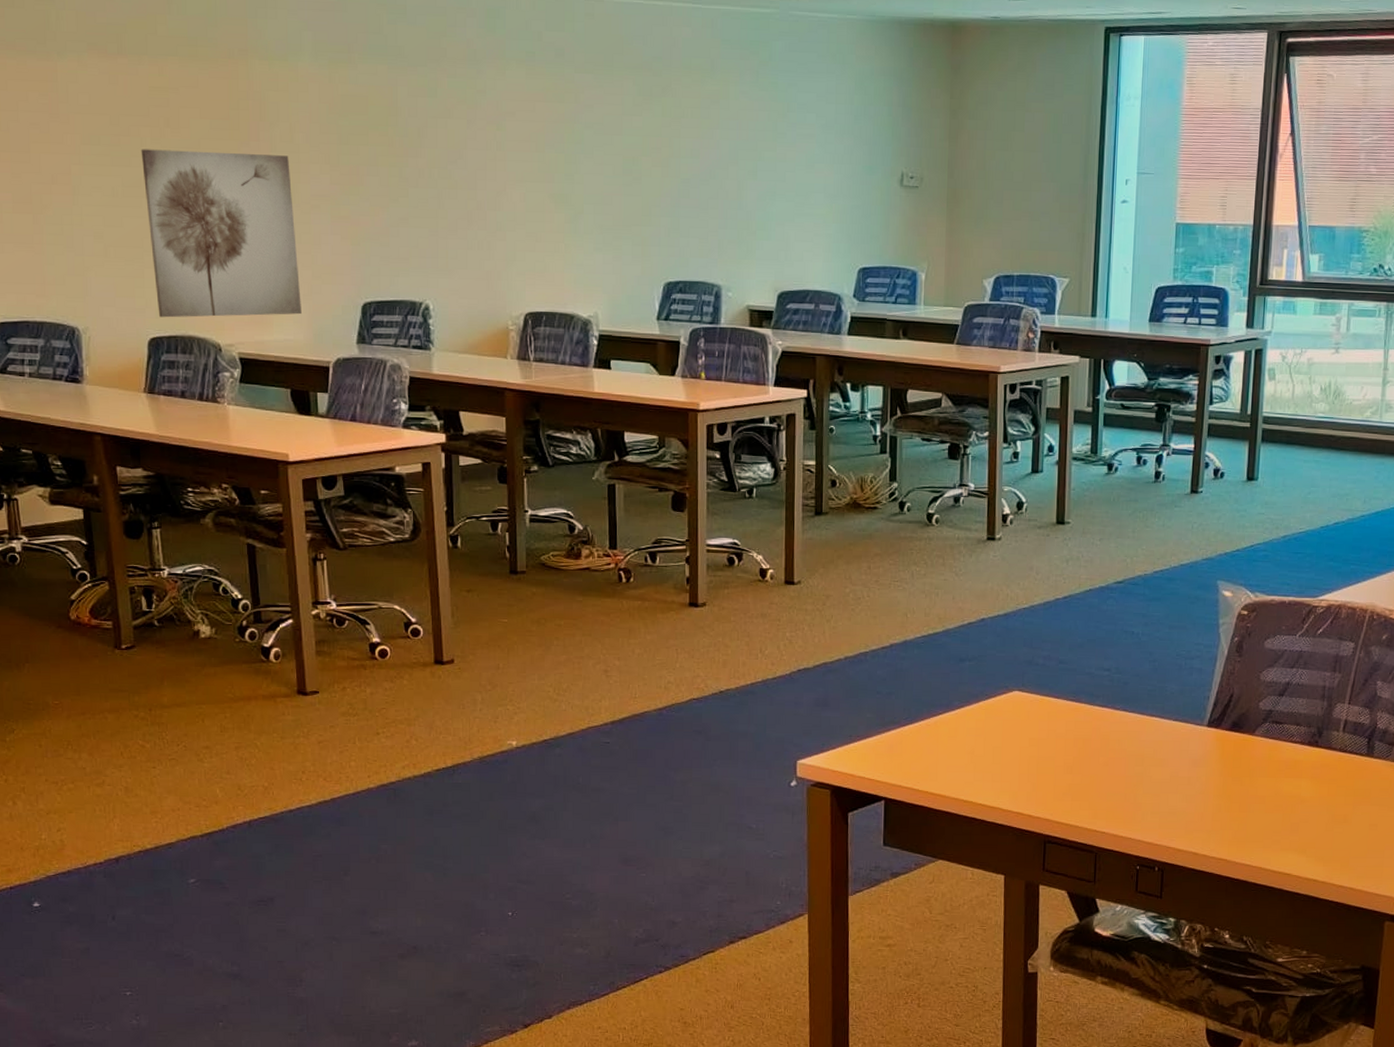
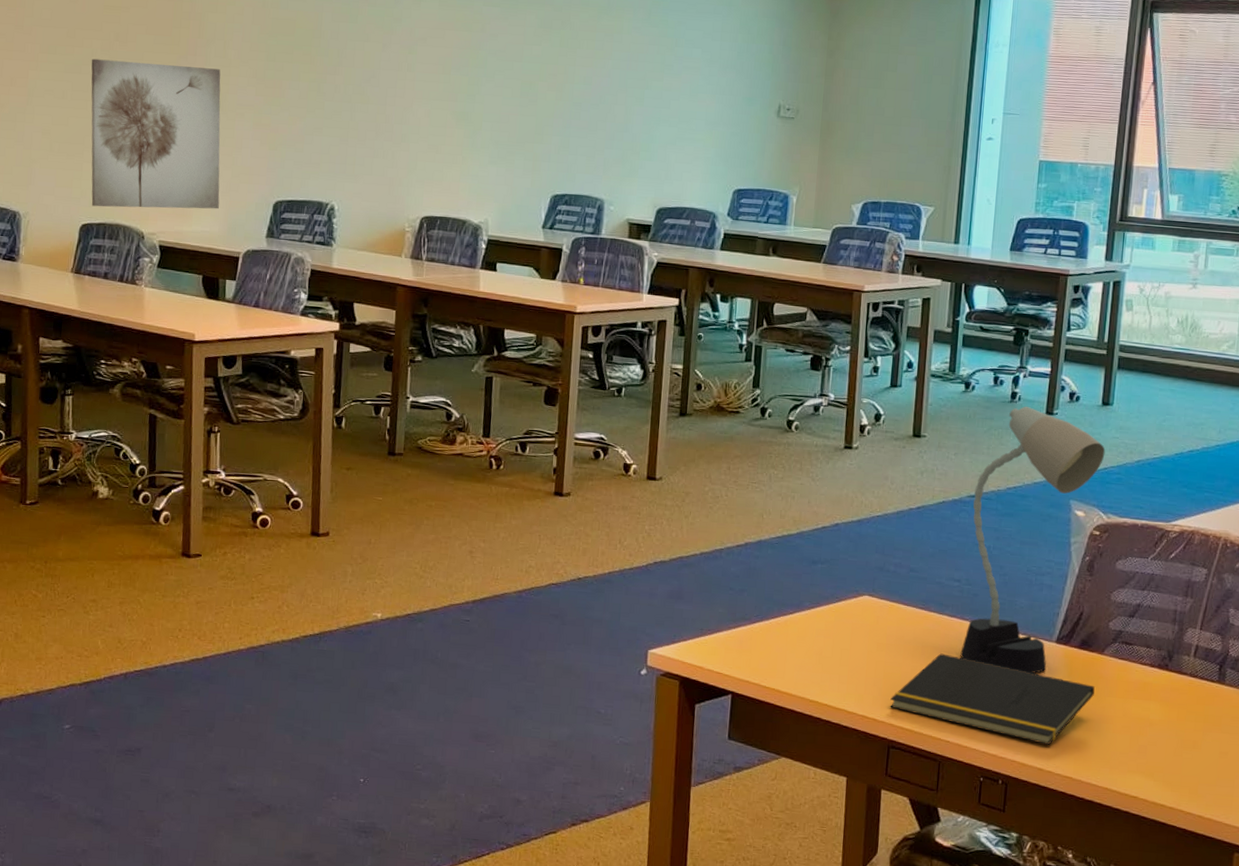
notepad: none [1044,745,1247,829] -> present [890,653,1095,745]
desk lamp: none [1112,486,1251,759] -> present [960,407,1106,674]

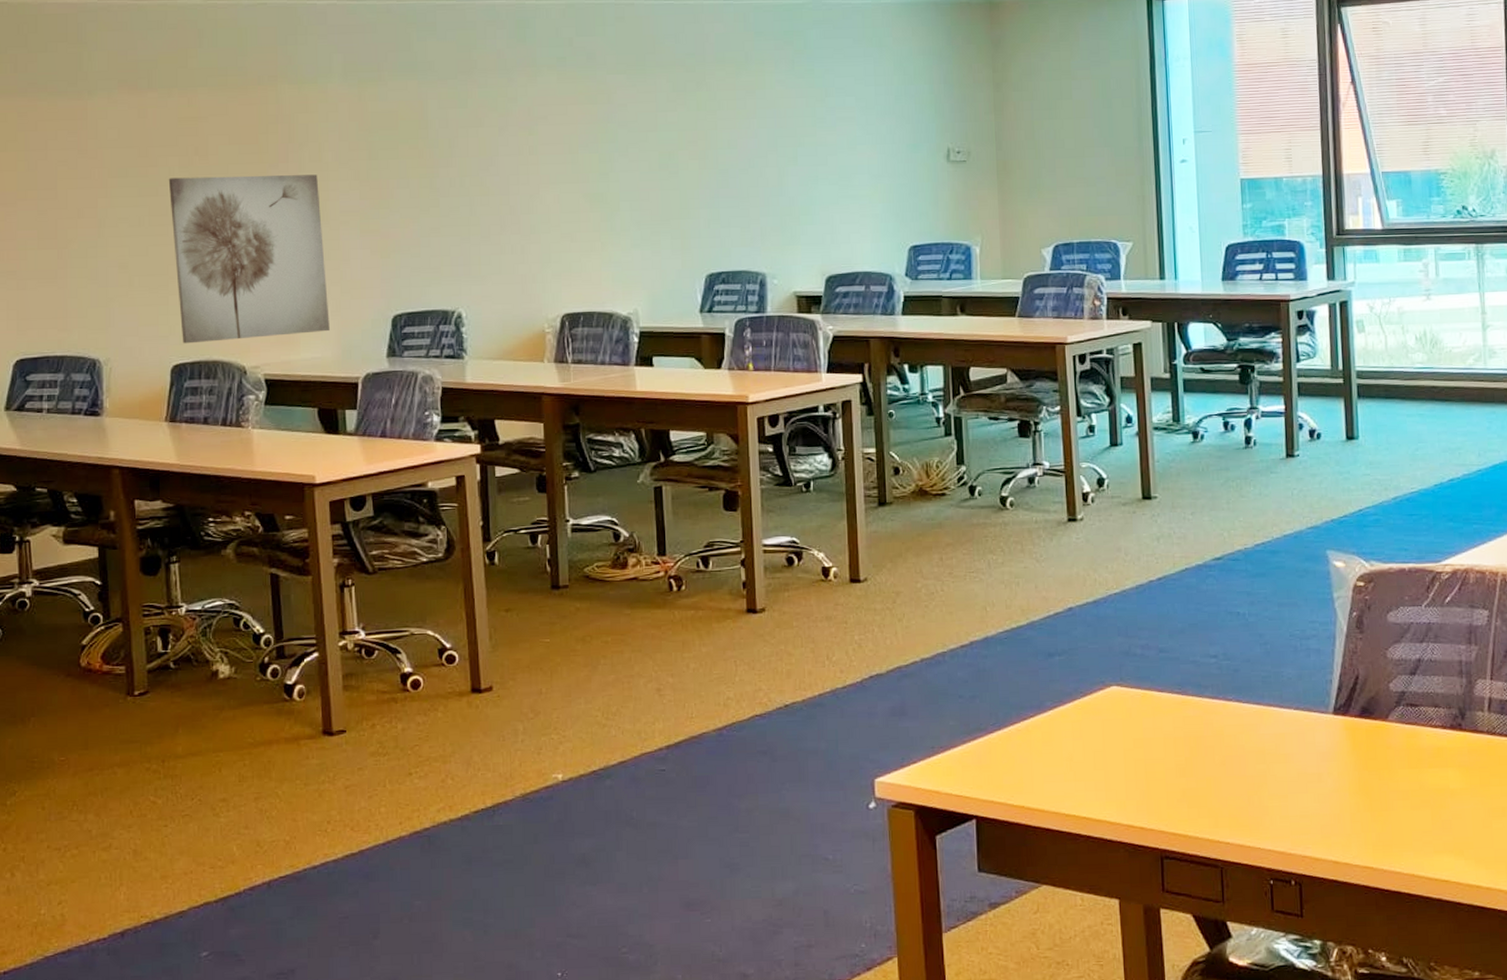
notepad: present [890,653,1095,745] -> none [1156,742,1384,833]
desk lamp: present [960,407,1106,674] -> none [1219,451,1358,753]

